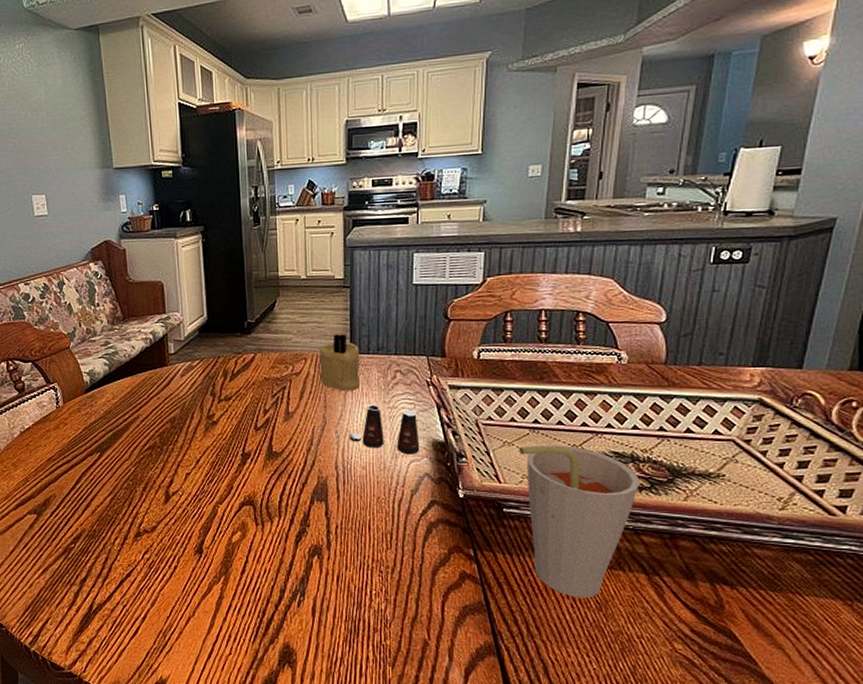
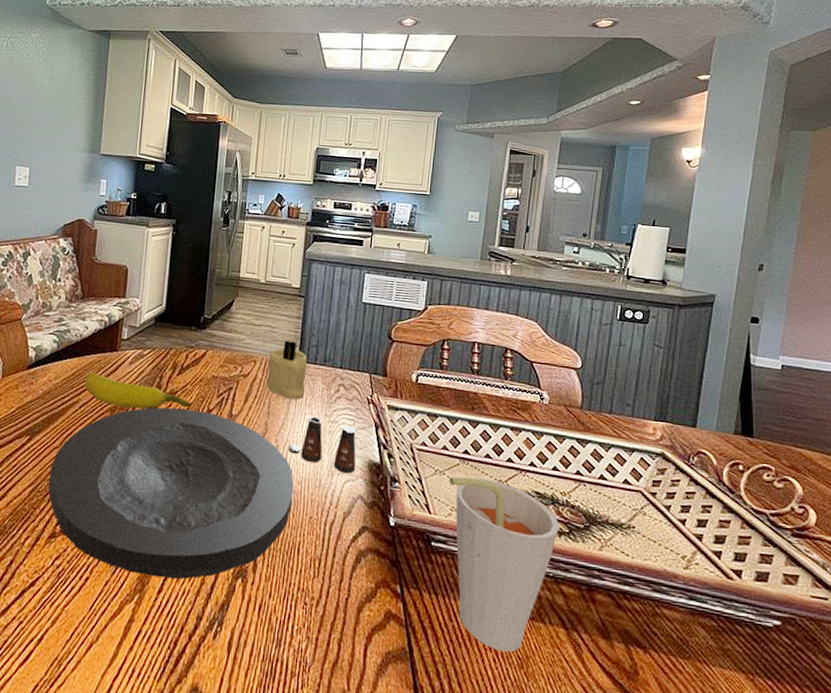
plate: none [124,412,359,561] -> present [48,407,294,580]
banana: none [141,387,247,417] -> present [84,371,191,409]

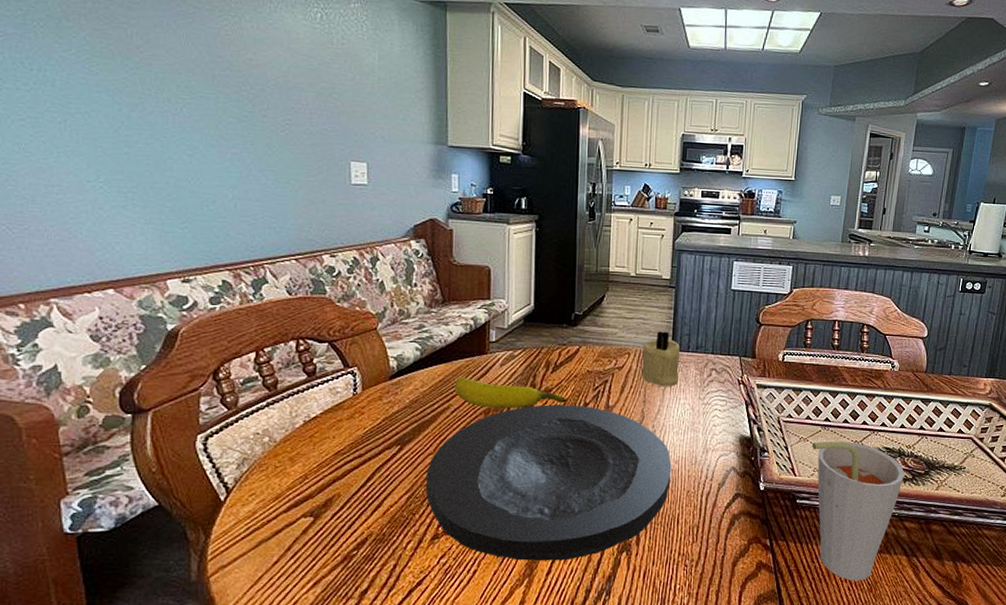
salt shaker: present [288,416,356,474] -> none [664,400,729,449]

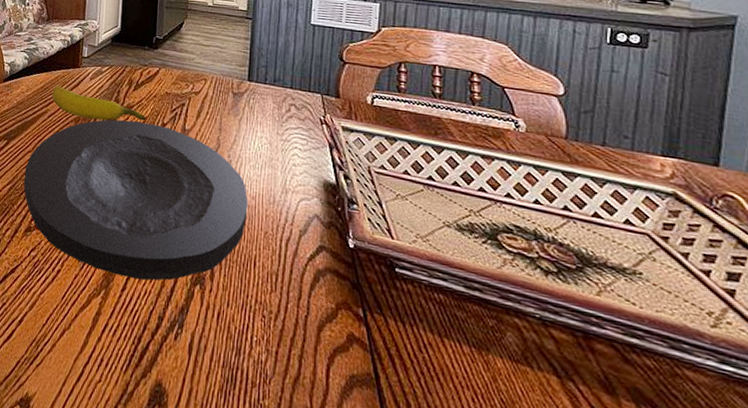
candle: present [641,331,680,386] -> none [218,60,256,118]
cup: present [812,441,905,581] -> none [413,202,545,394]

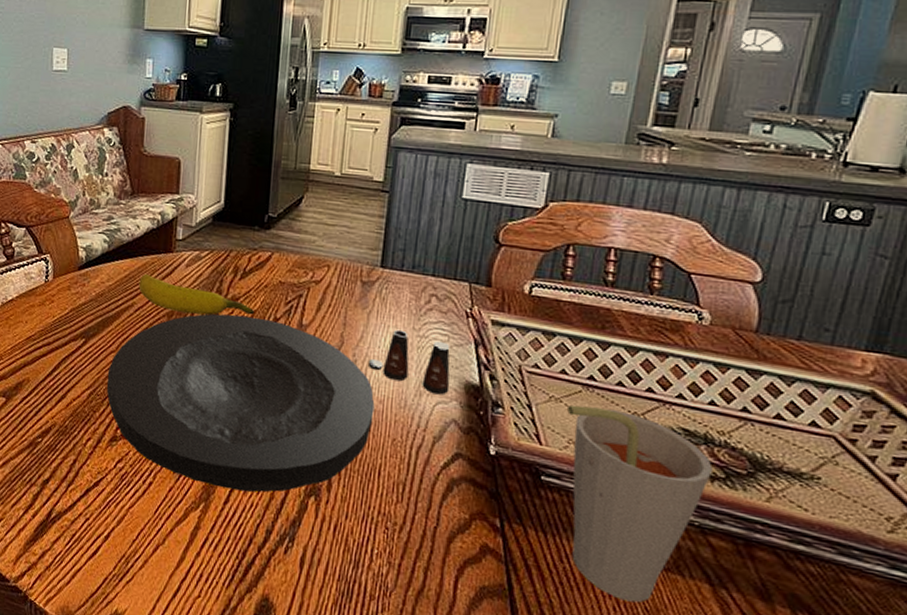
salt shaker: none [240,134,311,193] -> present [367,329,450,395]
cup: none [413,202,545,394] -> present [567,405,713,603]

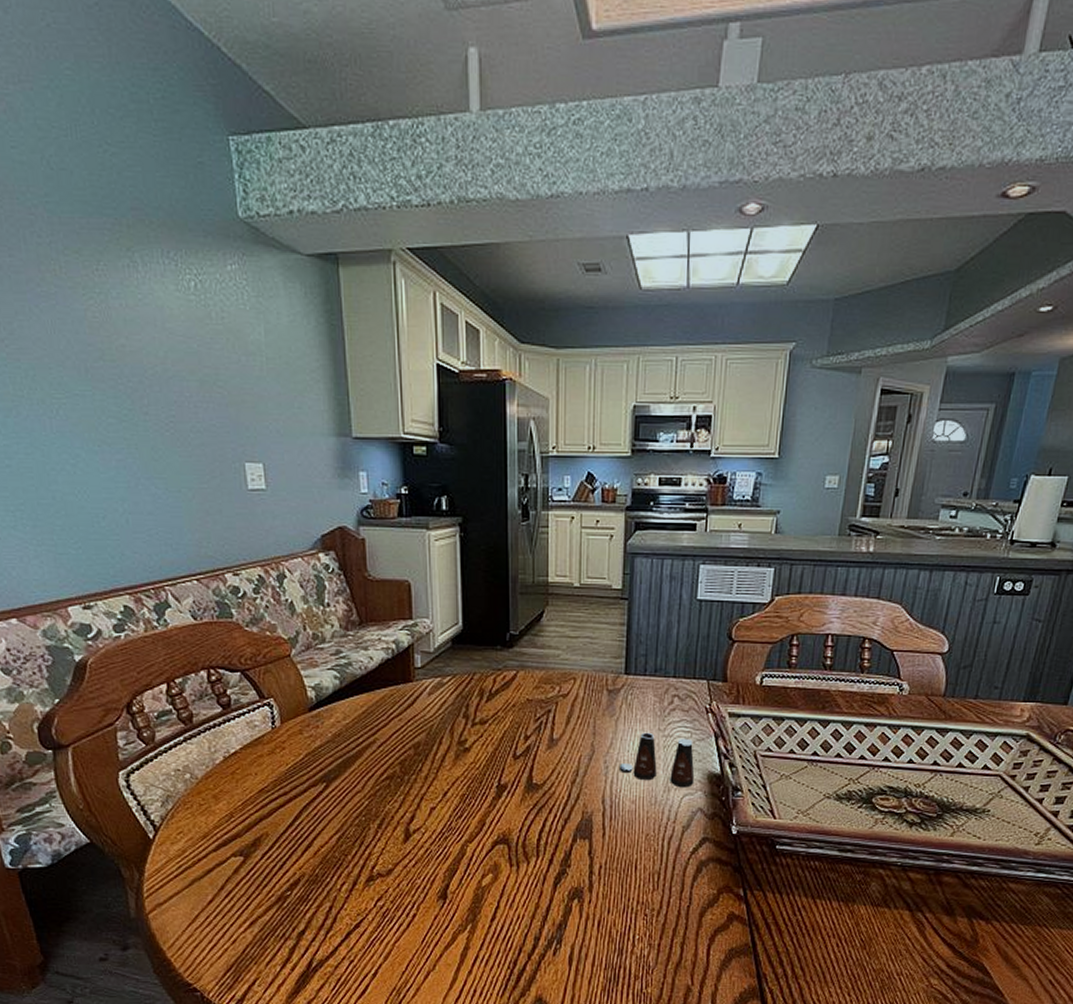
plate: present [106,313,375,493] -> none [355,738,628,907]
banana: present [138,273,255,316] -> none [379,706,505,742]
cup: present [567,405,713,603] -> none [796,779,911,937]

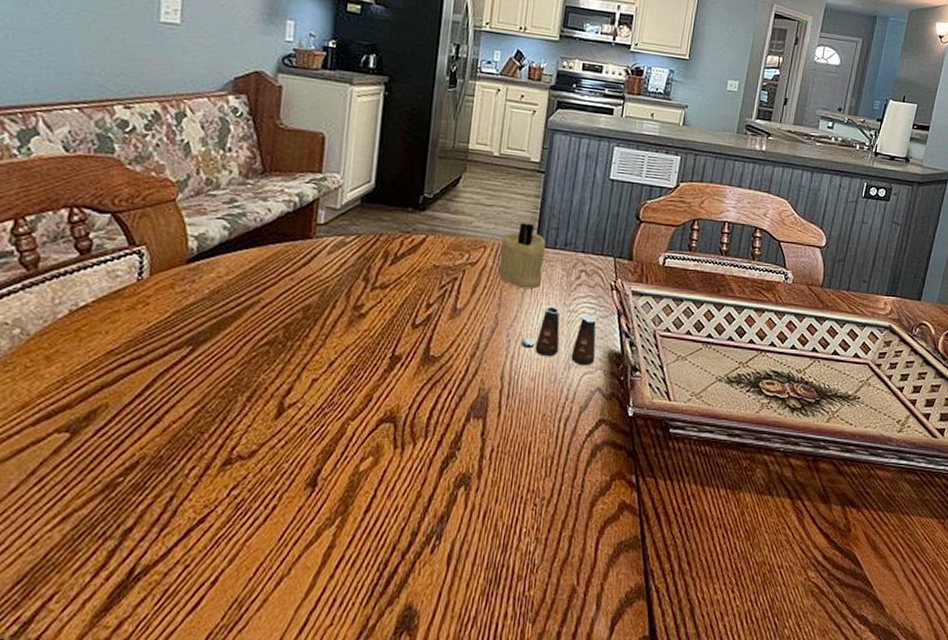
candle: none [590,652,635,716] -> present [498,222,546,289]

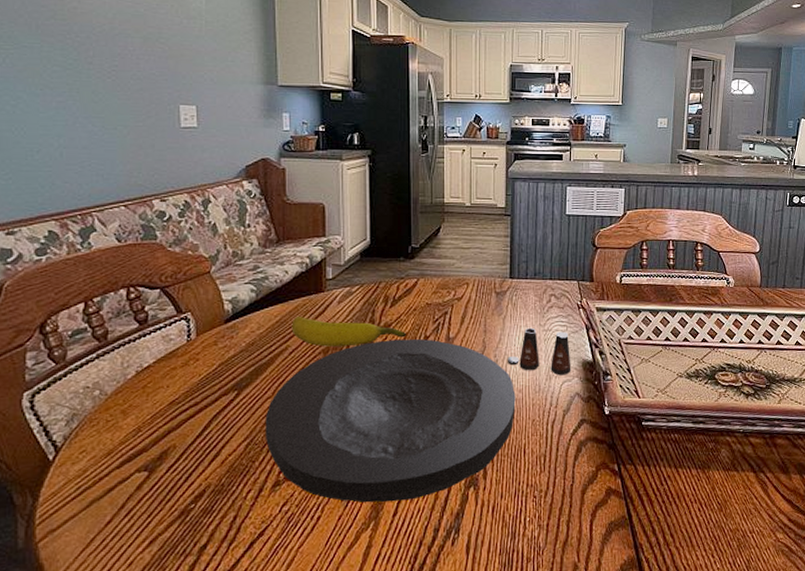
plate: none [219,303,527,496] -> present [264,338,516,503]
banana: none [267,263,407,307] -> present [291,315,407,347]
candle: present [498,222,546,289] -> none [481,259,519,315]

